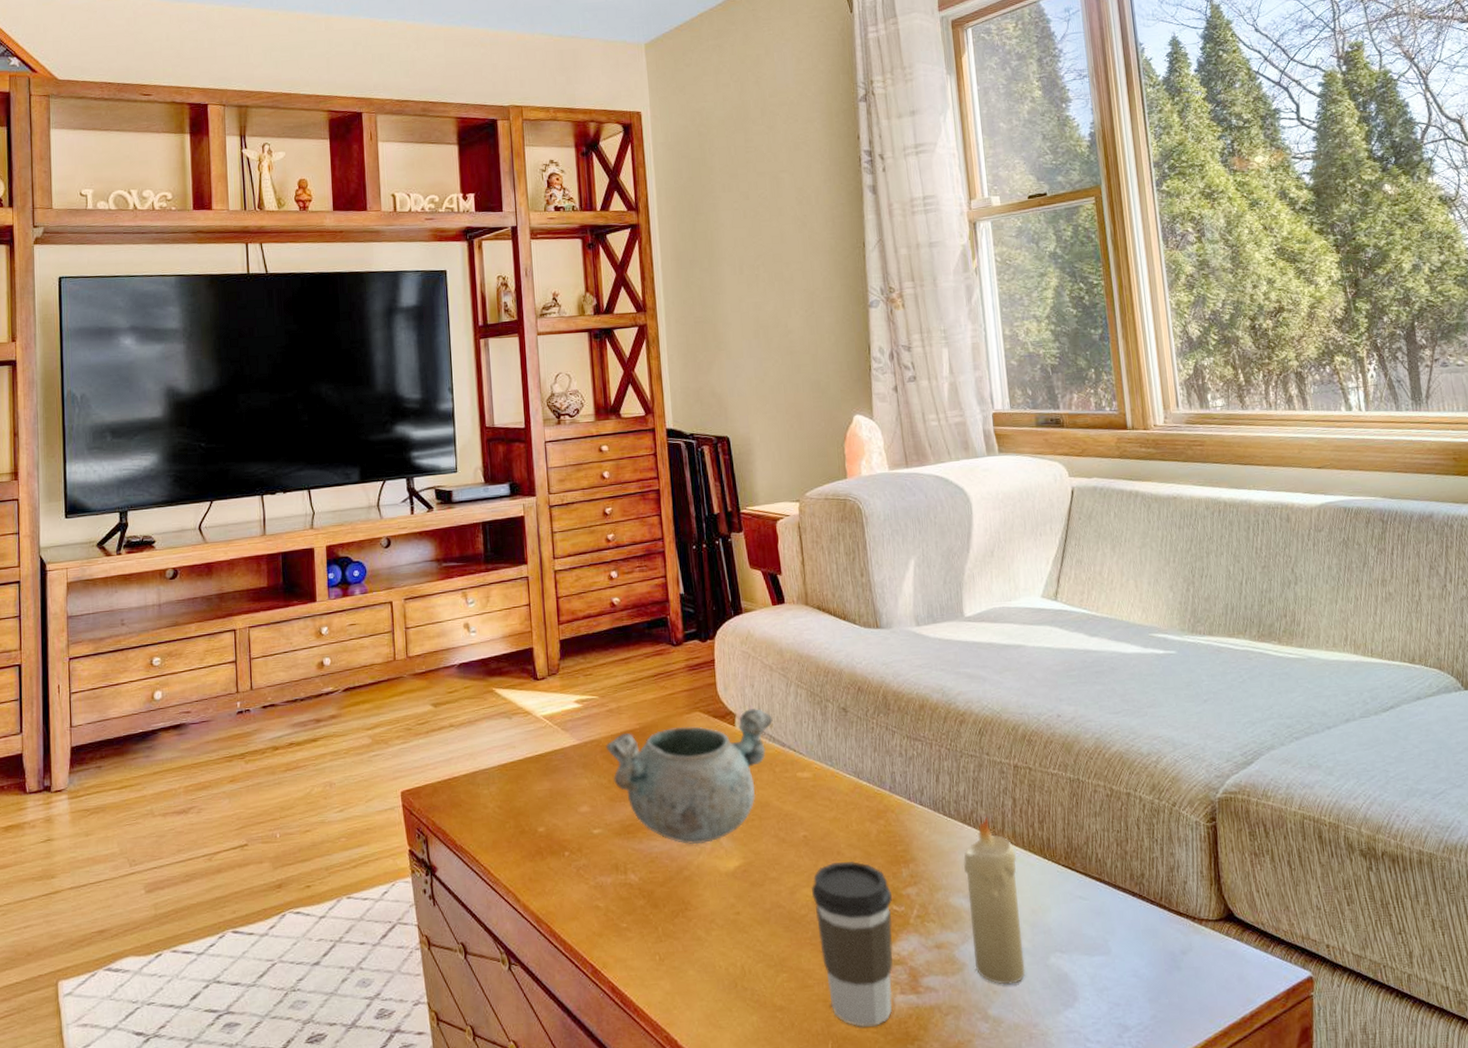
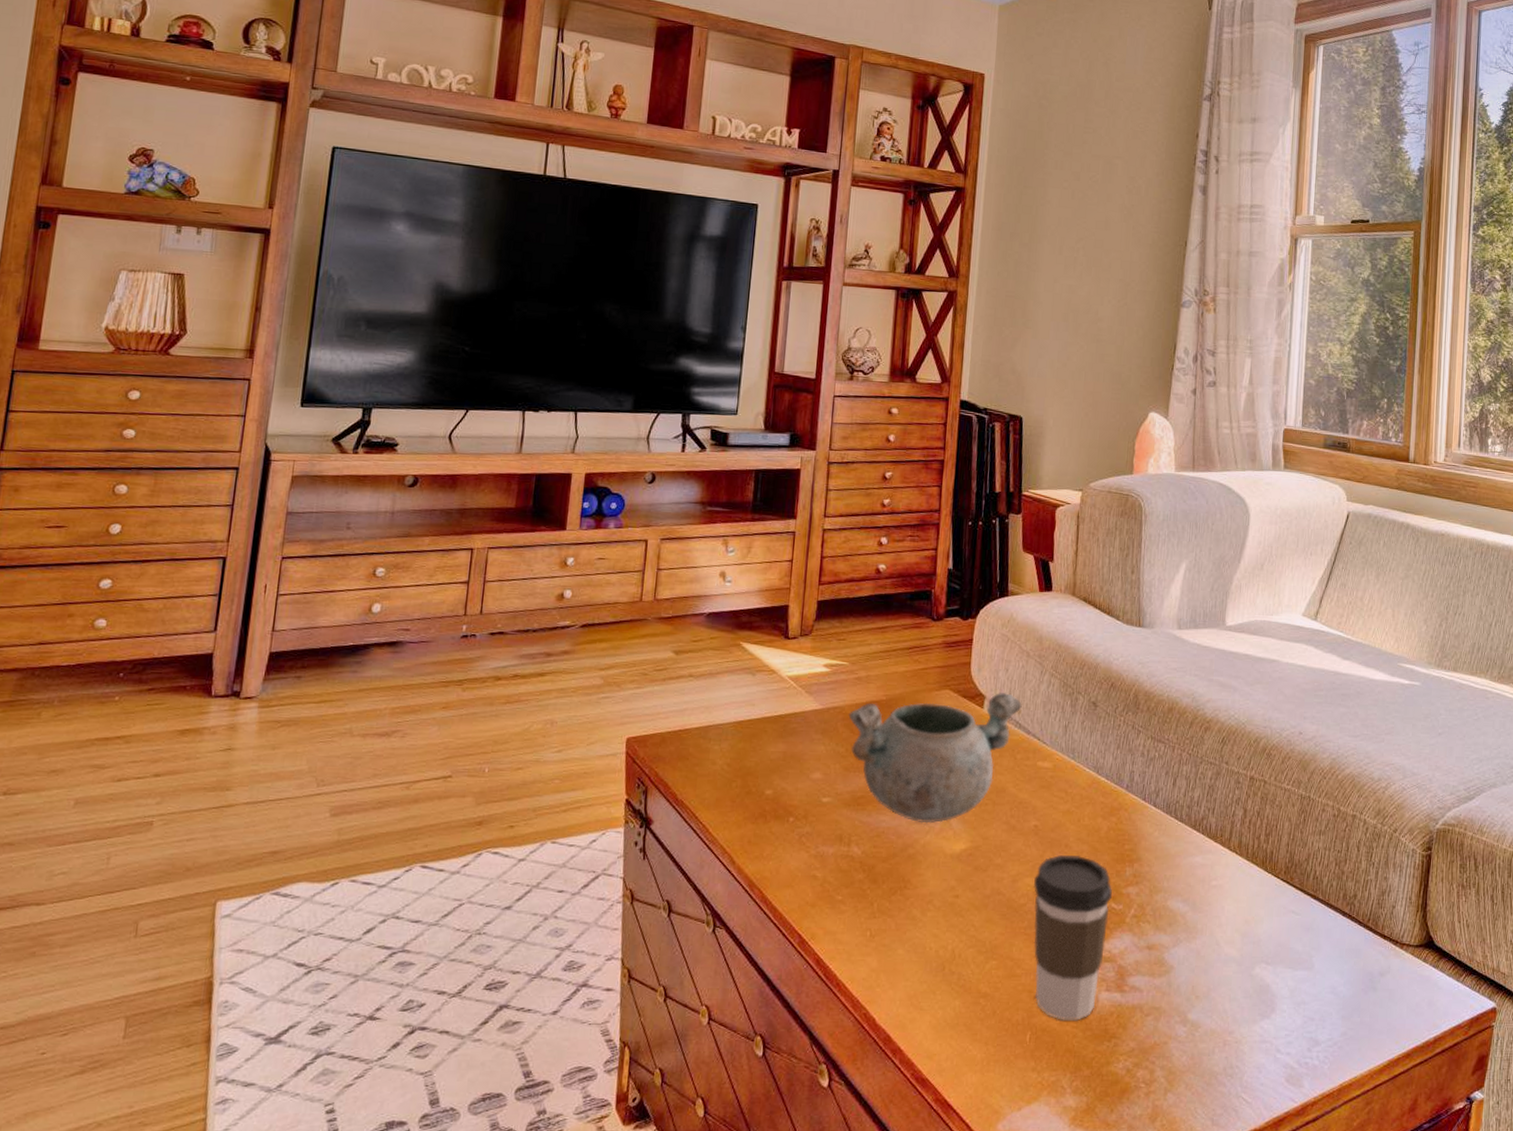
candle: present [963,817,1026,985] -> none [1183,825,1238,991]

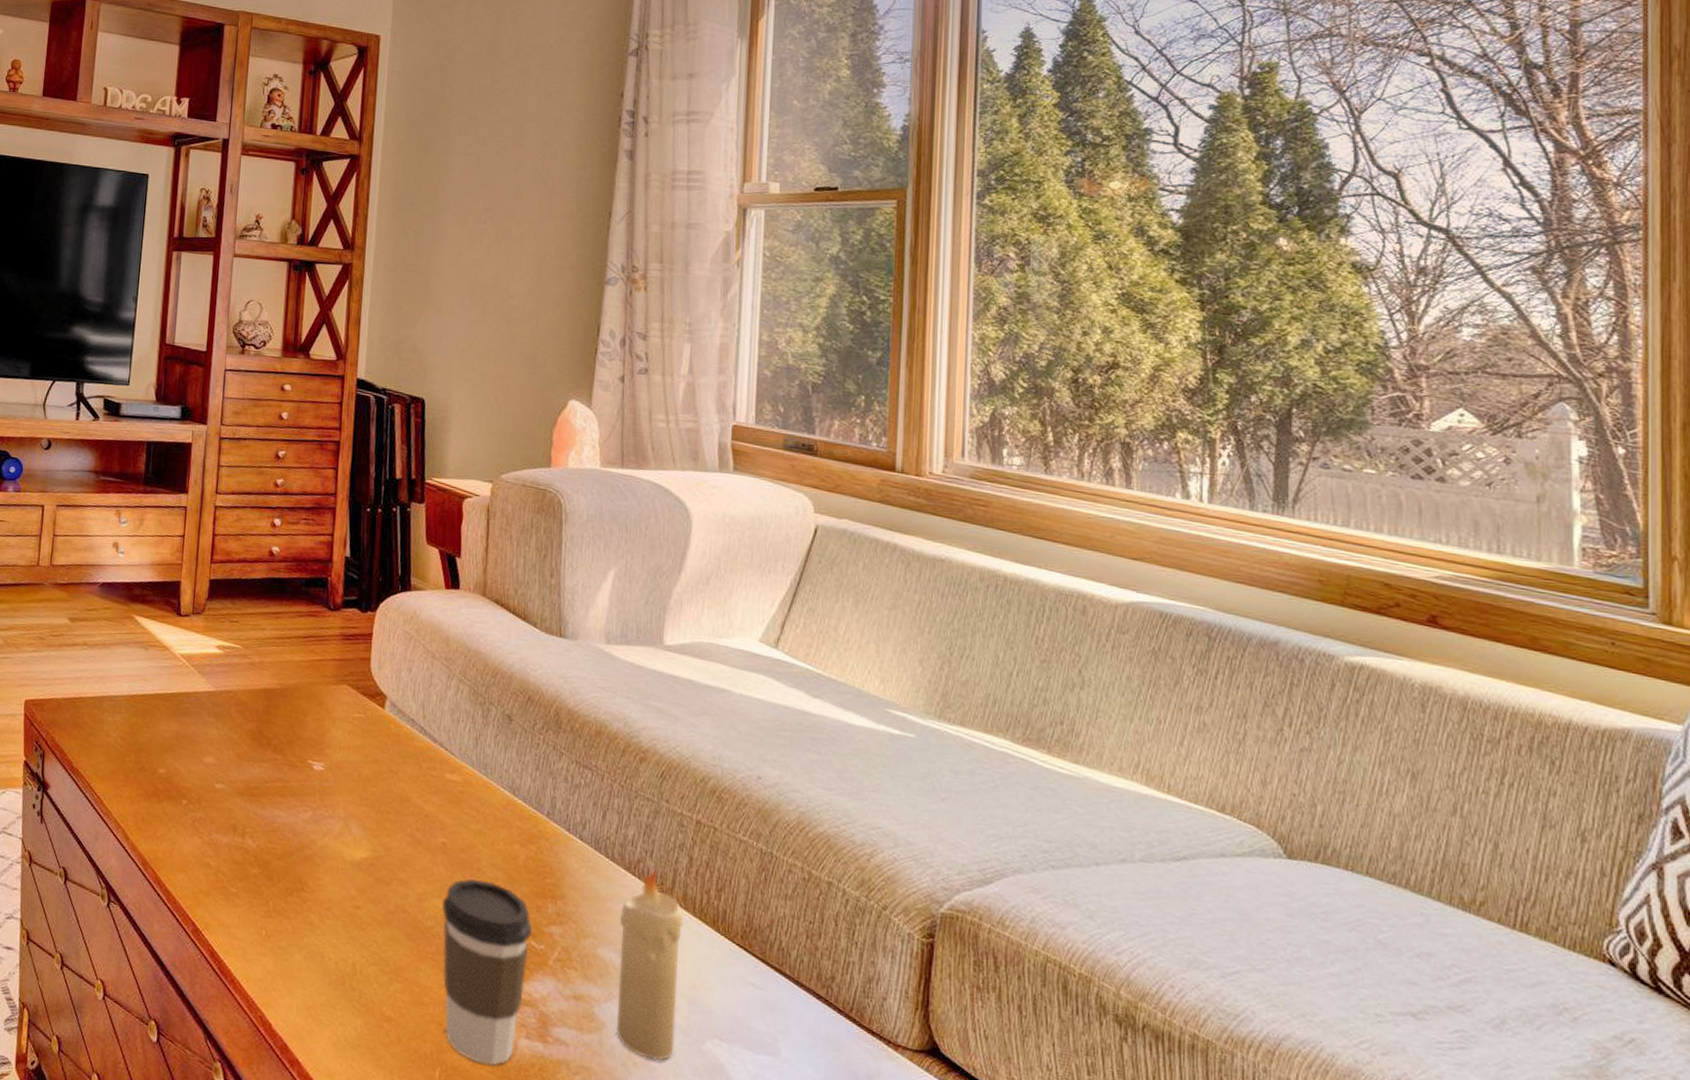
decorative bowl: present [848,692,1022,824] -> none [241,690,427,826]
candle: none [1183,825,1238,991] -> present [617,870,683,1061]

